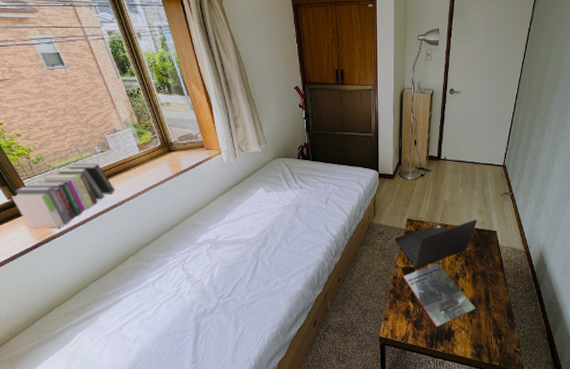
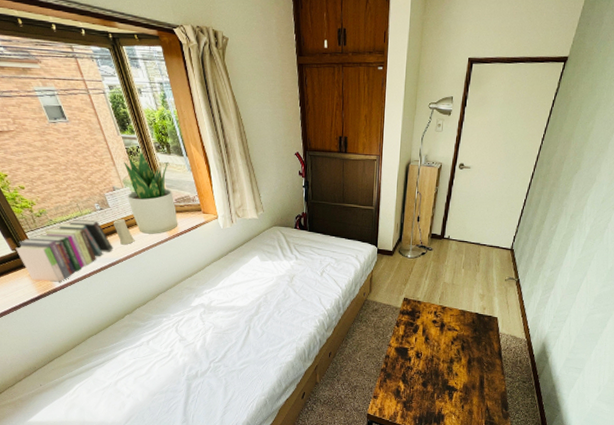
candle: none [114,159,138,186] -> present [113,217,135,245]
planter: none [125,93,181,173] -> present [124,152,177,234]
laptop: present [395,219,478,270] -> none [389,304,478,350]
magazine: present [403,262,476,328] -> none [395,345,469,410]

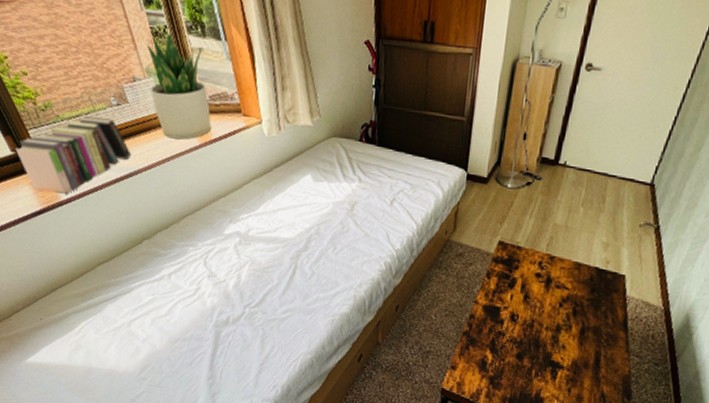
candle: present [113,217,135,245] -> none [131,116,158,152]

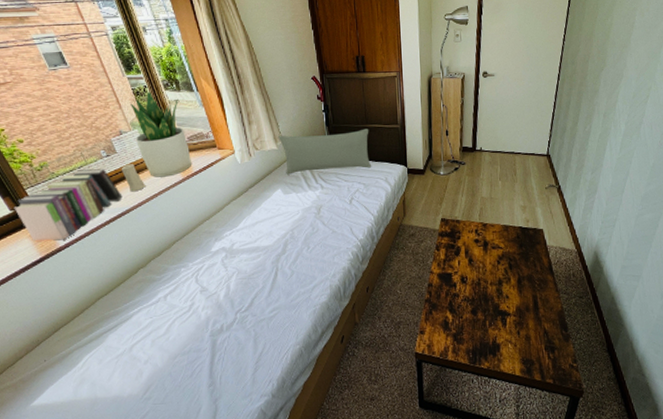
candle: none [131,116,158,152] -> present [121,163,146,192]
pillow: none [315,109,427,166] -> present [278,128,372,175]

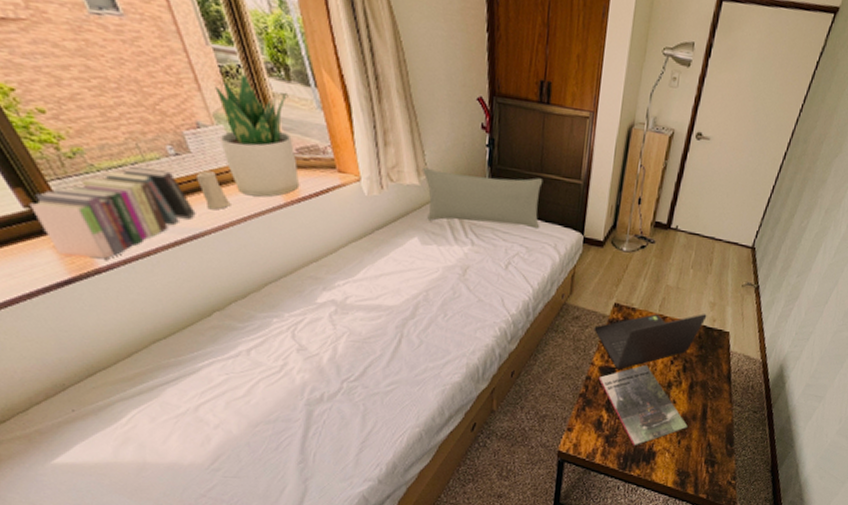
laptop: none [428,217,521,275] -> present [594,314,707,371]
magazine: none [438,267,523,341] -> present [598,364,688,446]

